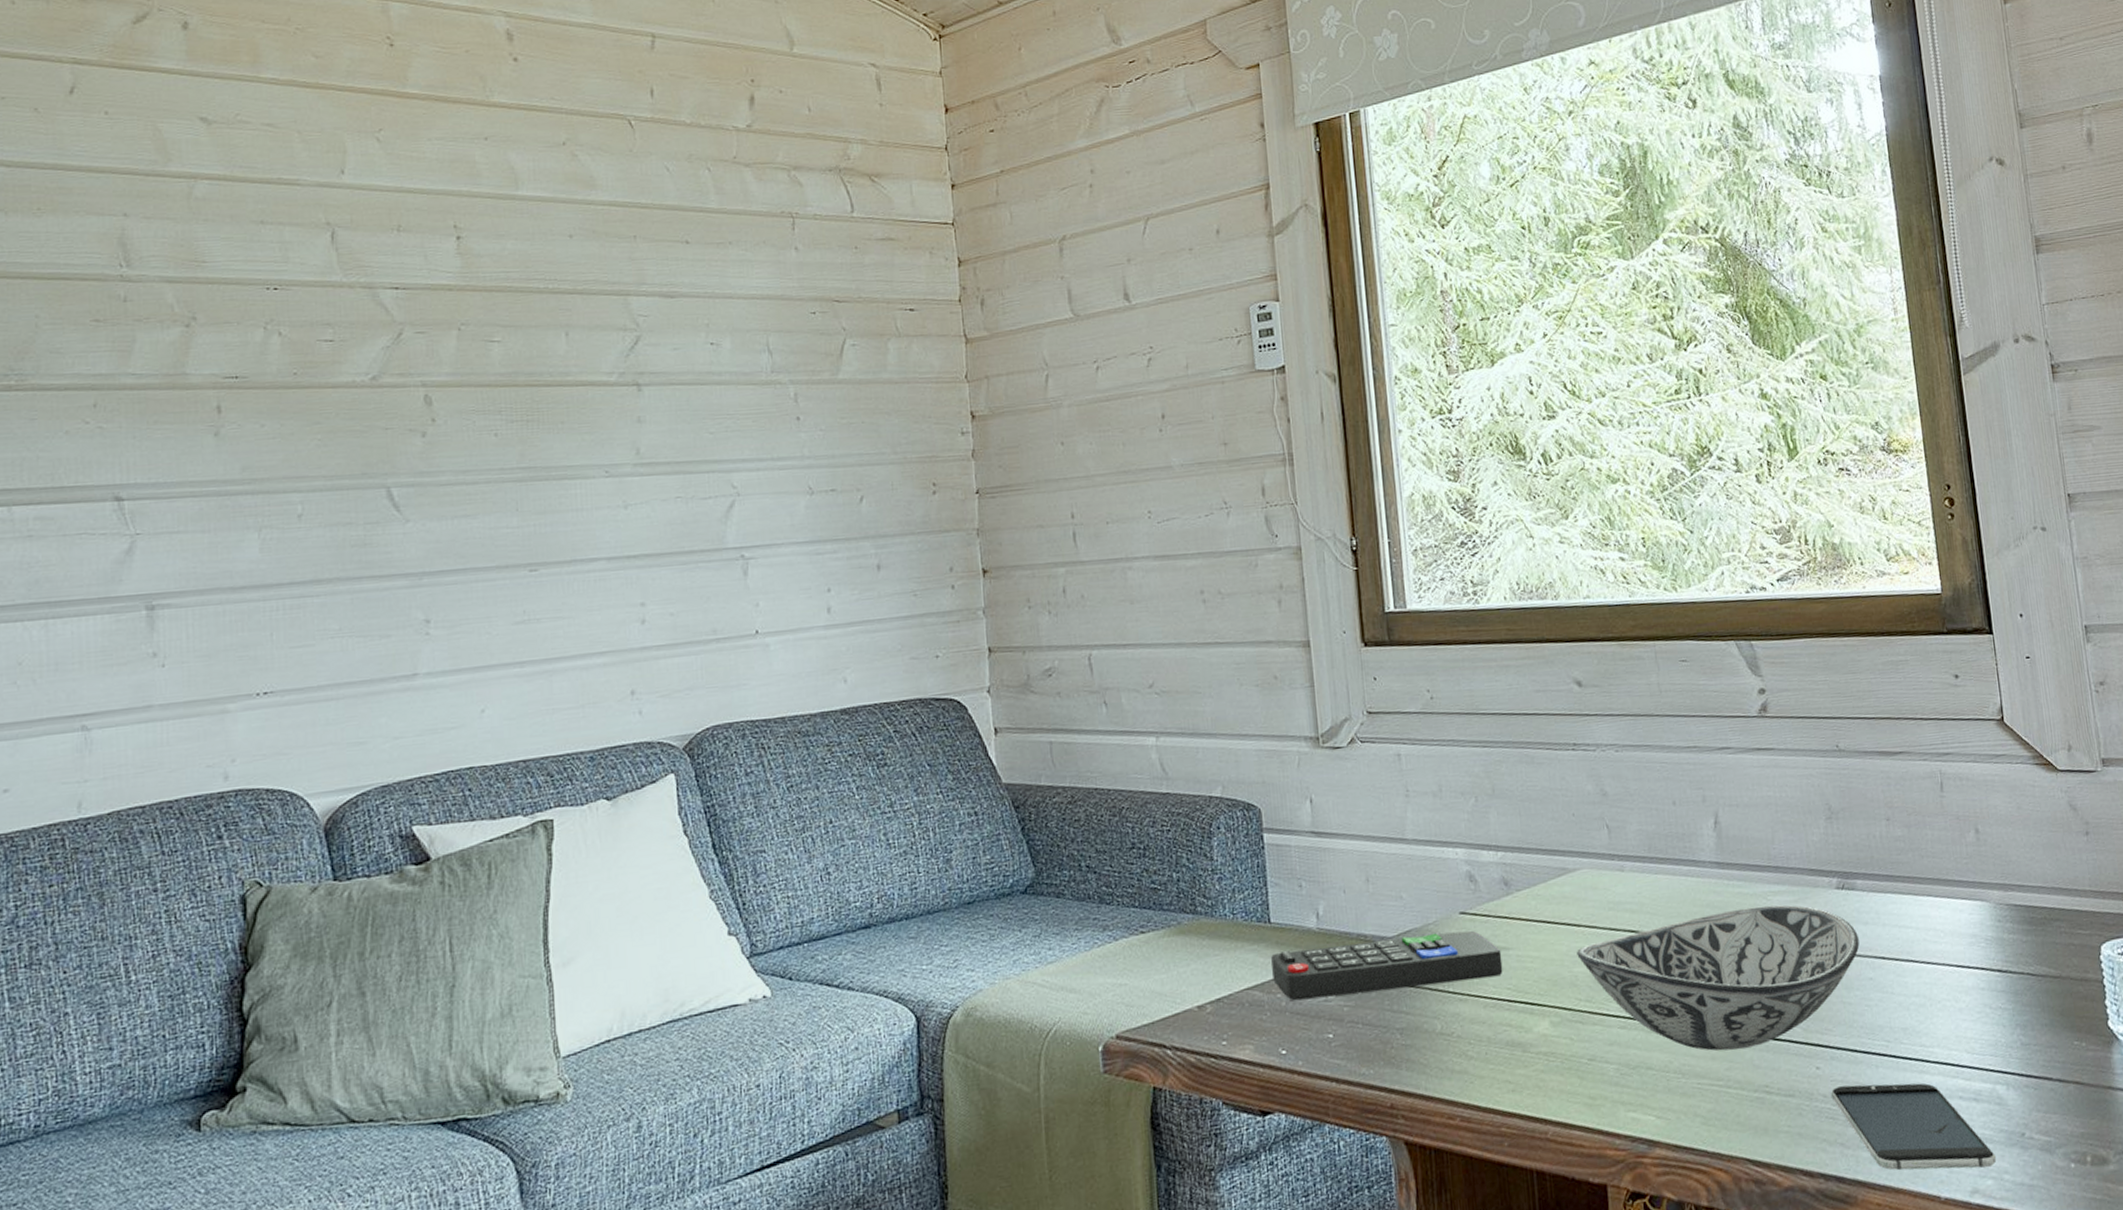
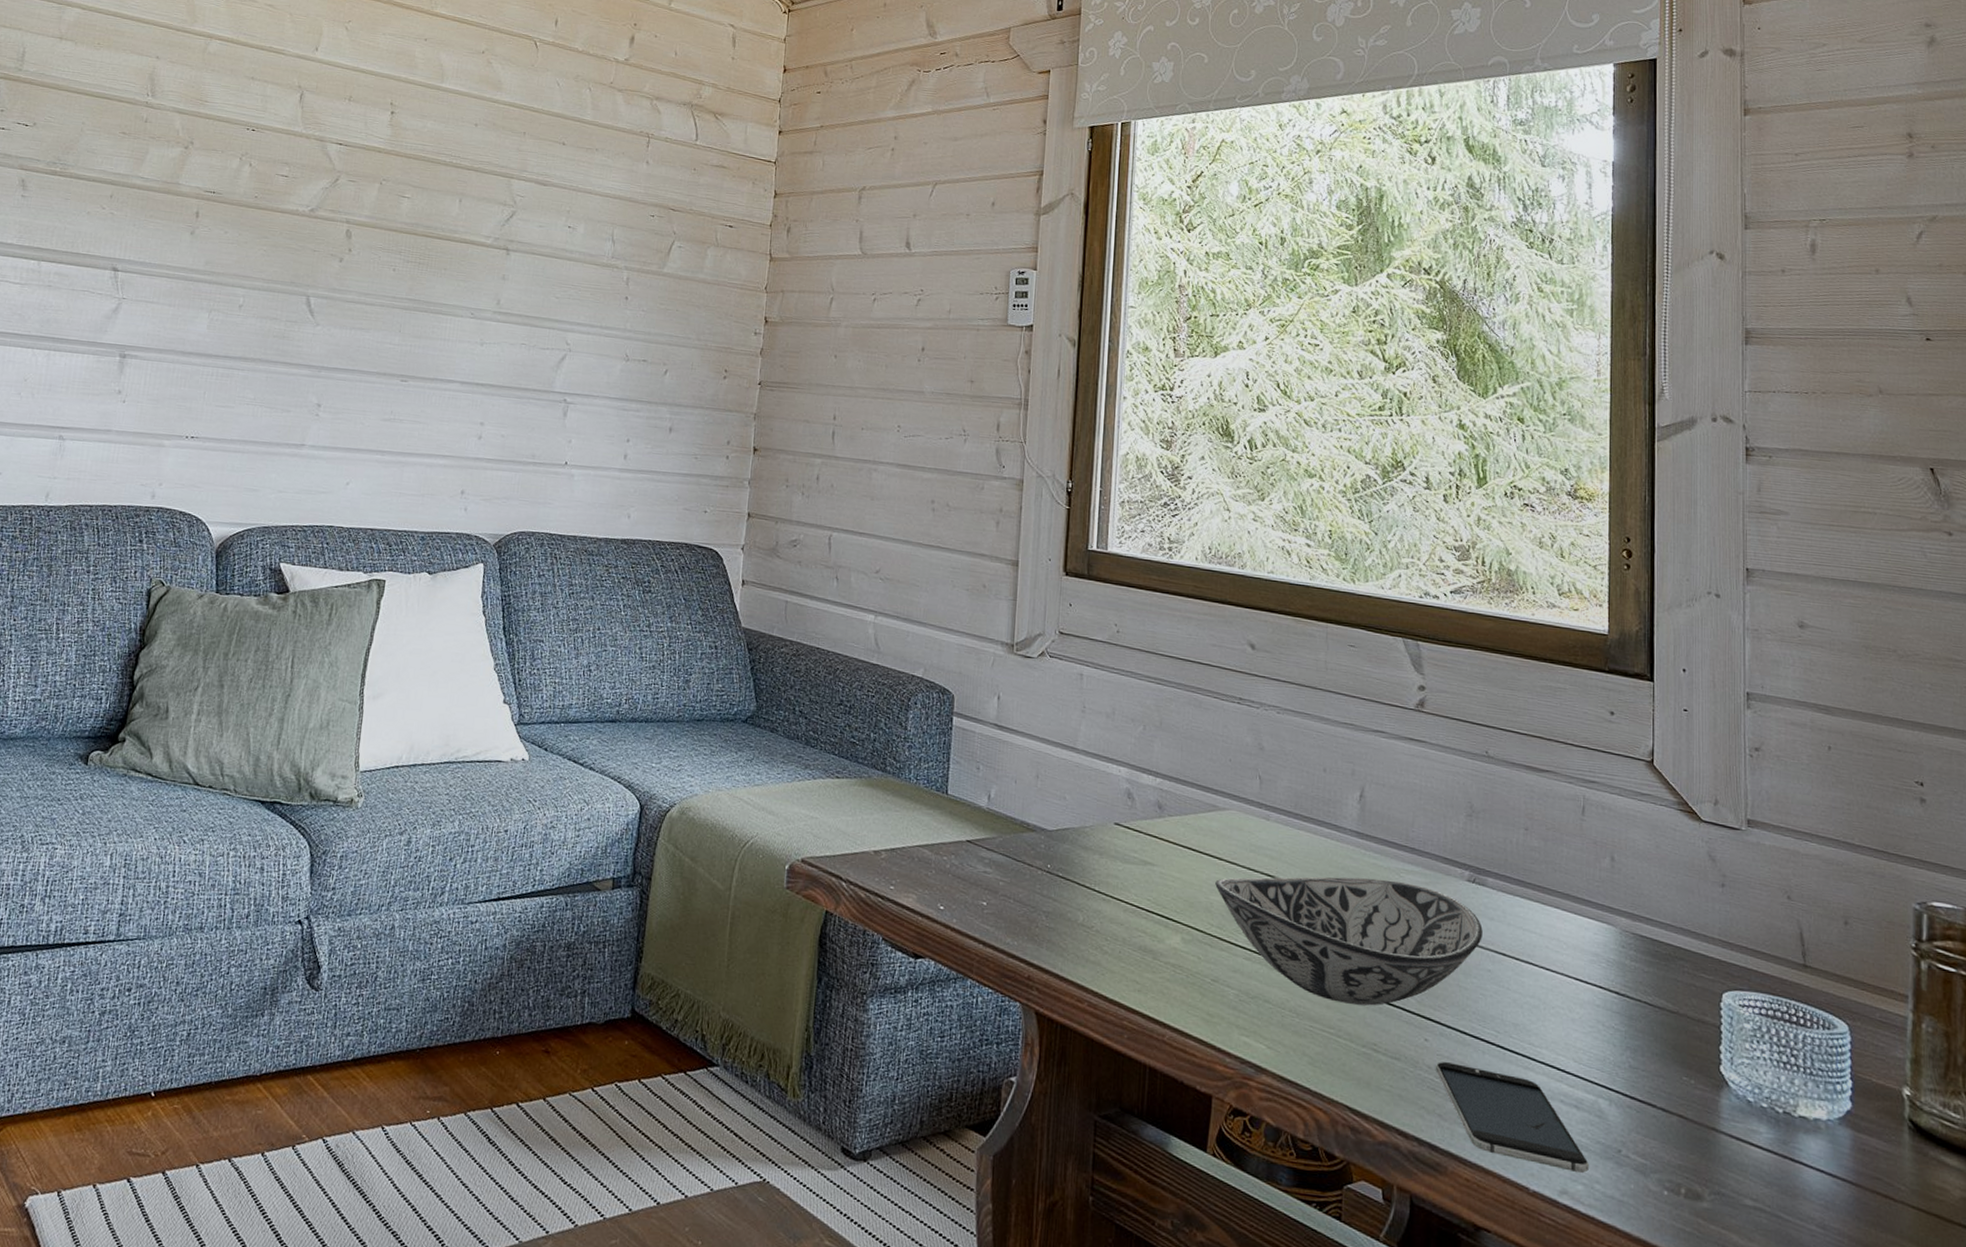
remote control: present [1271,930,1503,1001] -> none [942,821,1147,887]

